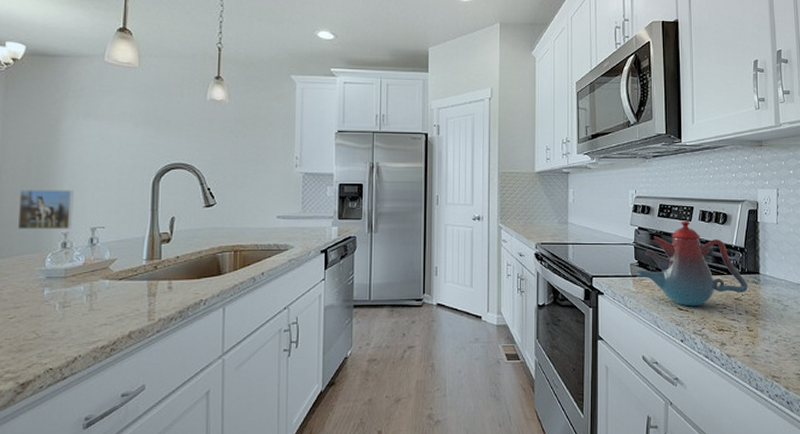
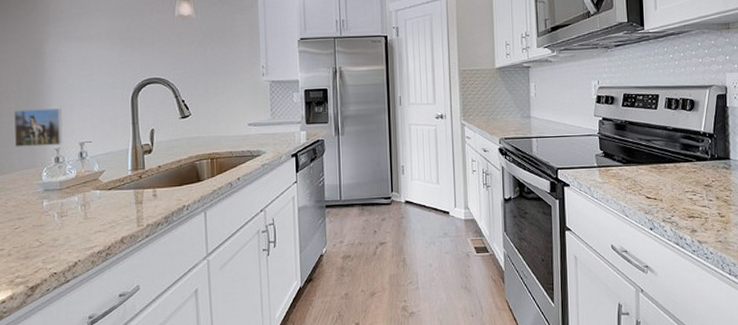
teakettle: present [637,220,748,307] -> none [602,109,719,195]

